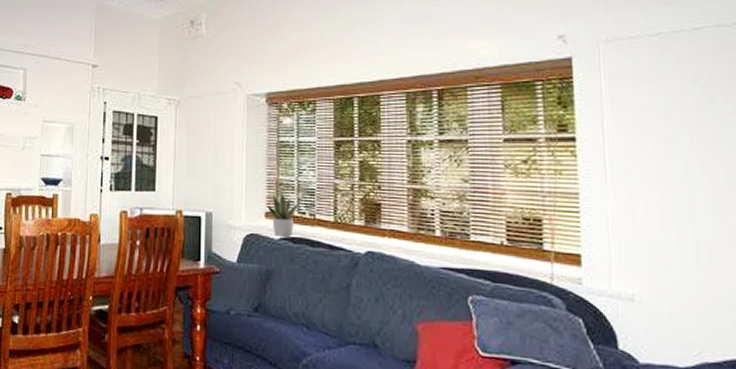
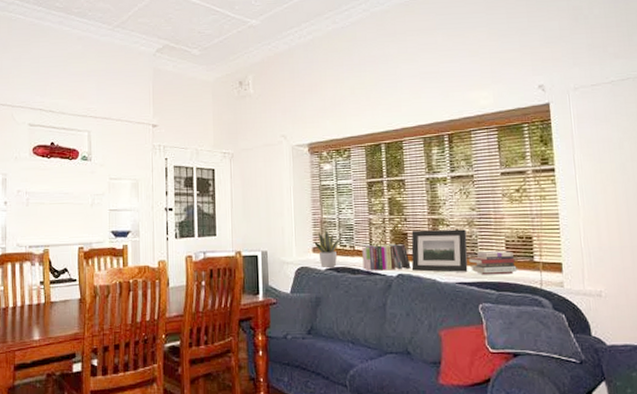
books: none [324,213,384,247] -> present [362,243,411,271]
picture frame: none [384,201,457,256] -> present [411,229,468,273]
books: none [457,233,520,263] -> present [468,251,517,275]

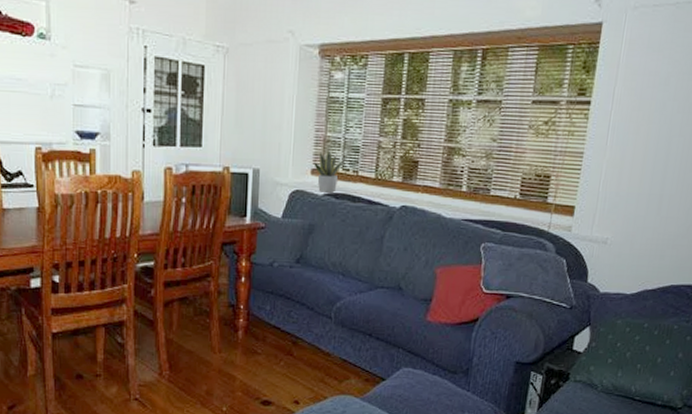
books: present [362,243,411,271] -> none [365,170,417,202]
picture frame: present [411,229,468,273] -> none [417,159,483,209]
books: present [468,251,517,275] -> none [479,188,528,215]

